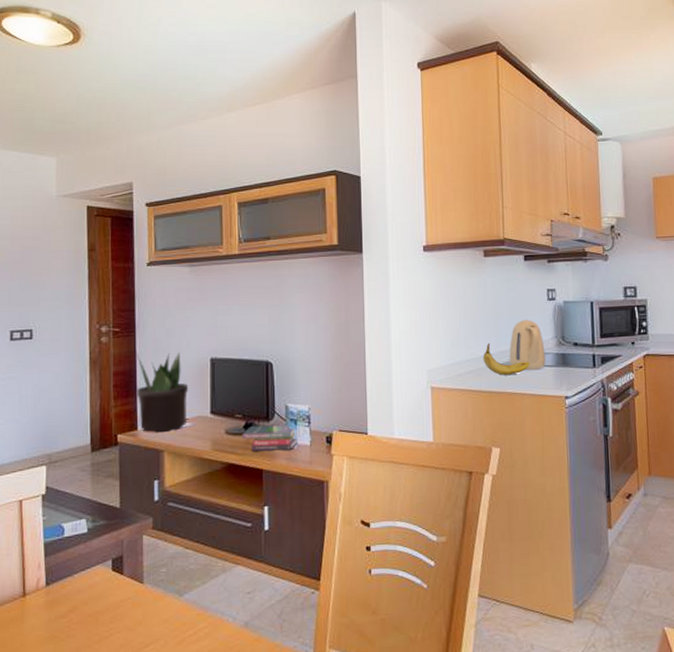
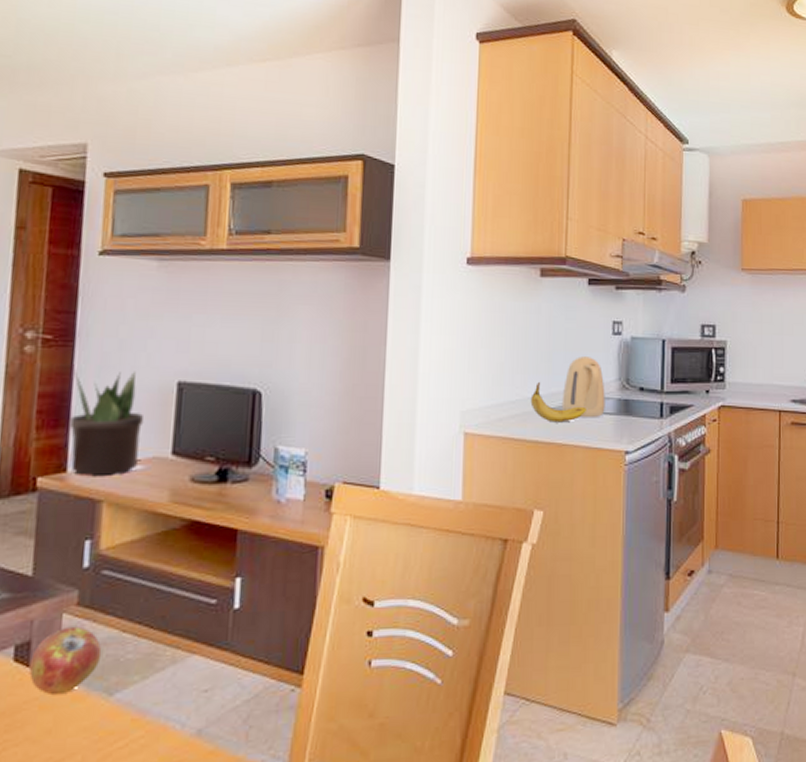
fruit: none [124,544,172,596] -> present [29,626,102,696]
books: present [241,425,297,451] -> none [212,473,287,505]

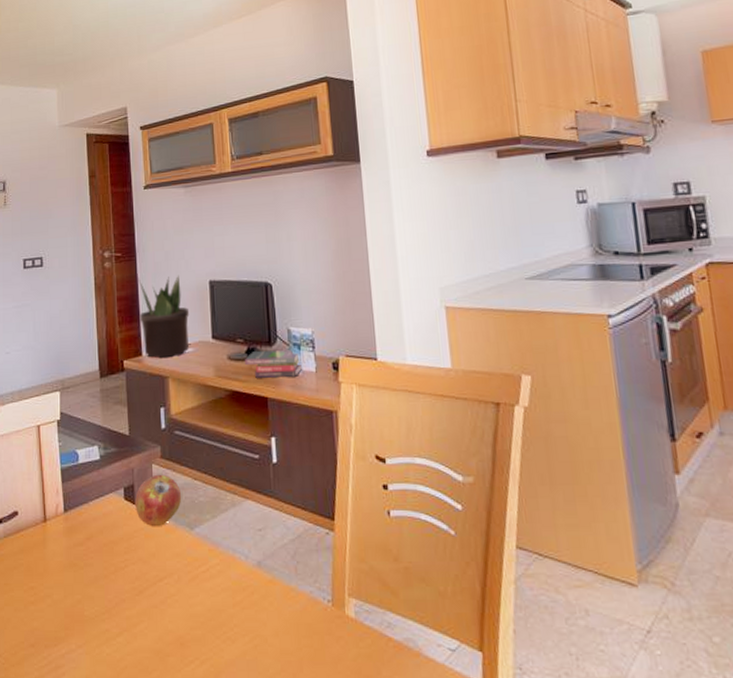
books: none [212,473,287,505] -> present [244,350,302,378]
fruit: present [530,381,586,423] -> none [503,254,561,292]
kettle: present [561,356,605,418] -> none [534,227,580,286]

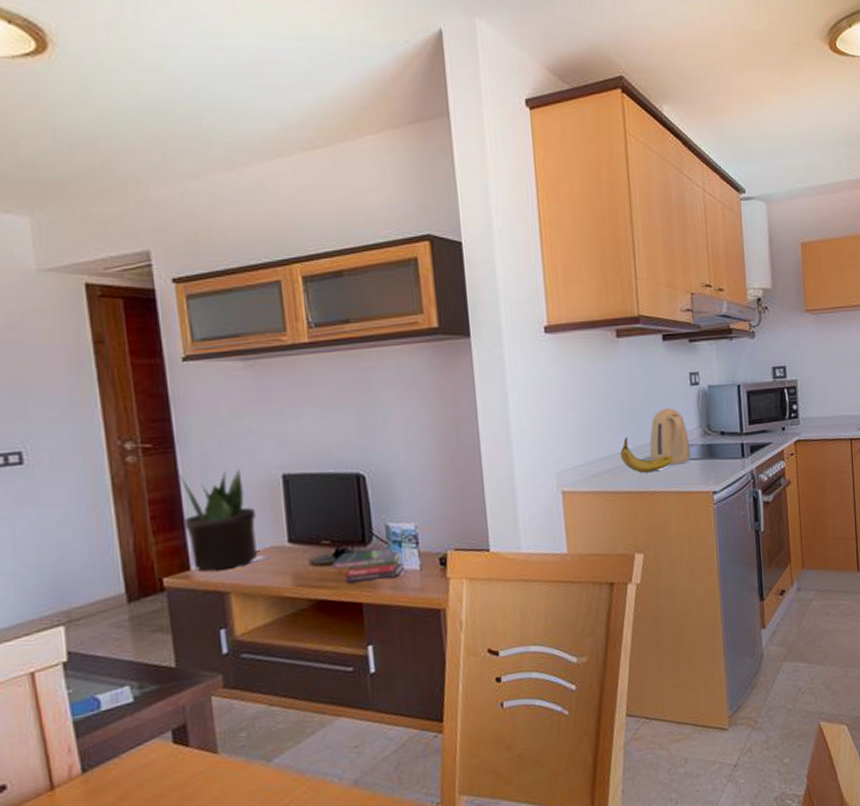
fruit: present [135,474,182,527] -> none [189,706,255,769]
fruit: none [503,254,561,292] -> present [620,436,673,473]
kettle: none [534,227,580,286] -> present [649,408,691,466]

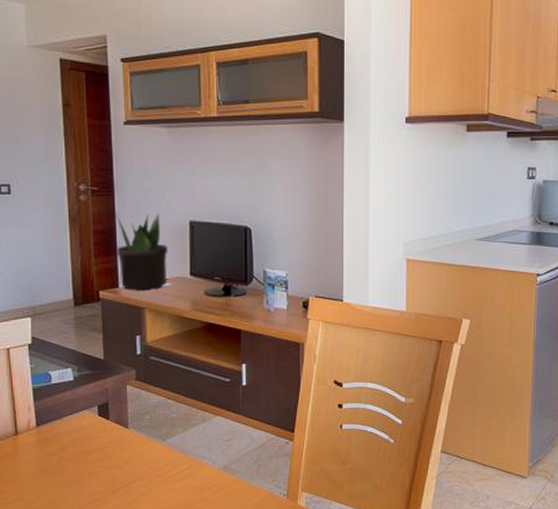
books: present [331,548,404,583] -> none [220,289,274,312]
fruit: present [620,436,673,473] -> none [459,218,505,251]
kettle: present [649,408,691,466] -> none [484,197,521,248]

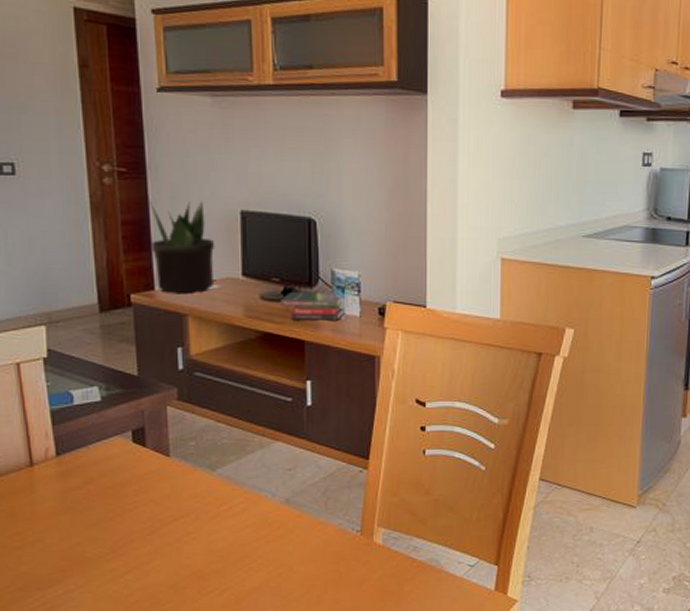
books: none [220,289,274,312] -> present [279,292,345,320]

